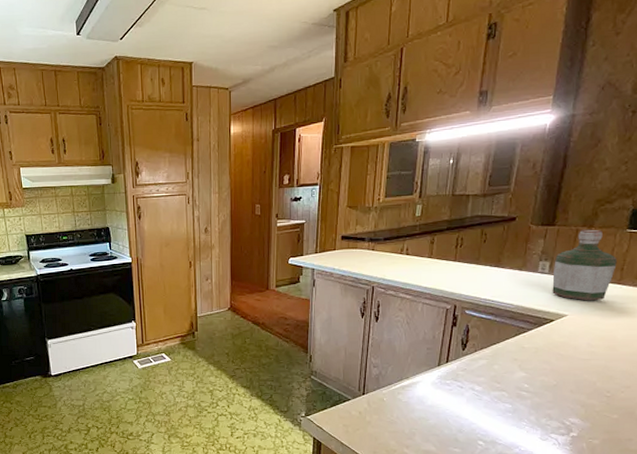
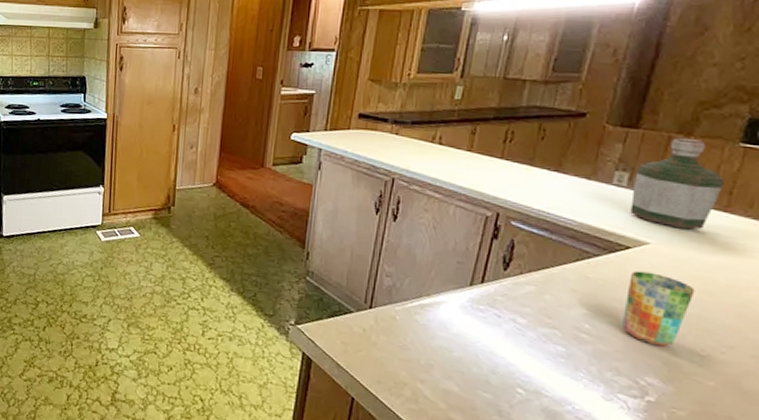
cup: none [551,338,601,394] -> present [622,271,695,347]

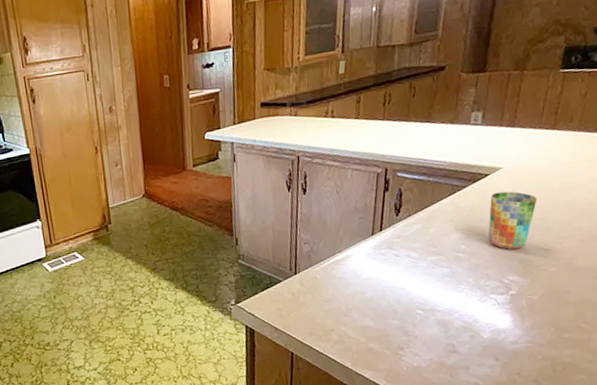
bottle: present [630,137,724,229] -> none [485,72,551,151]

